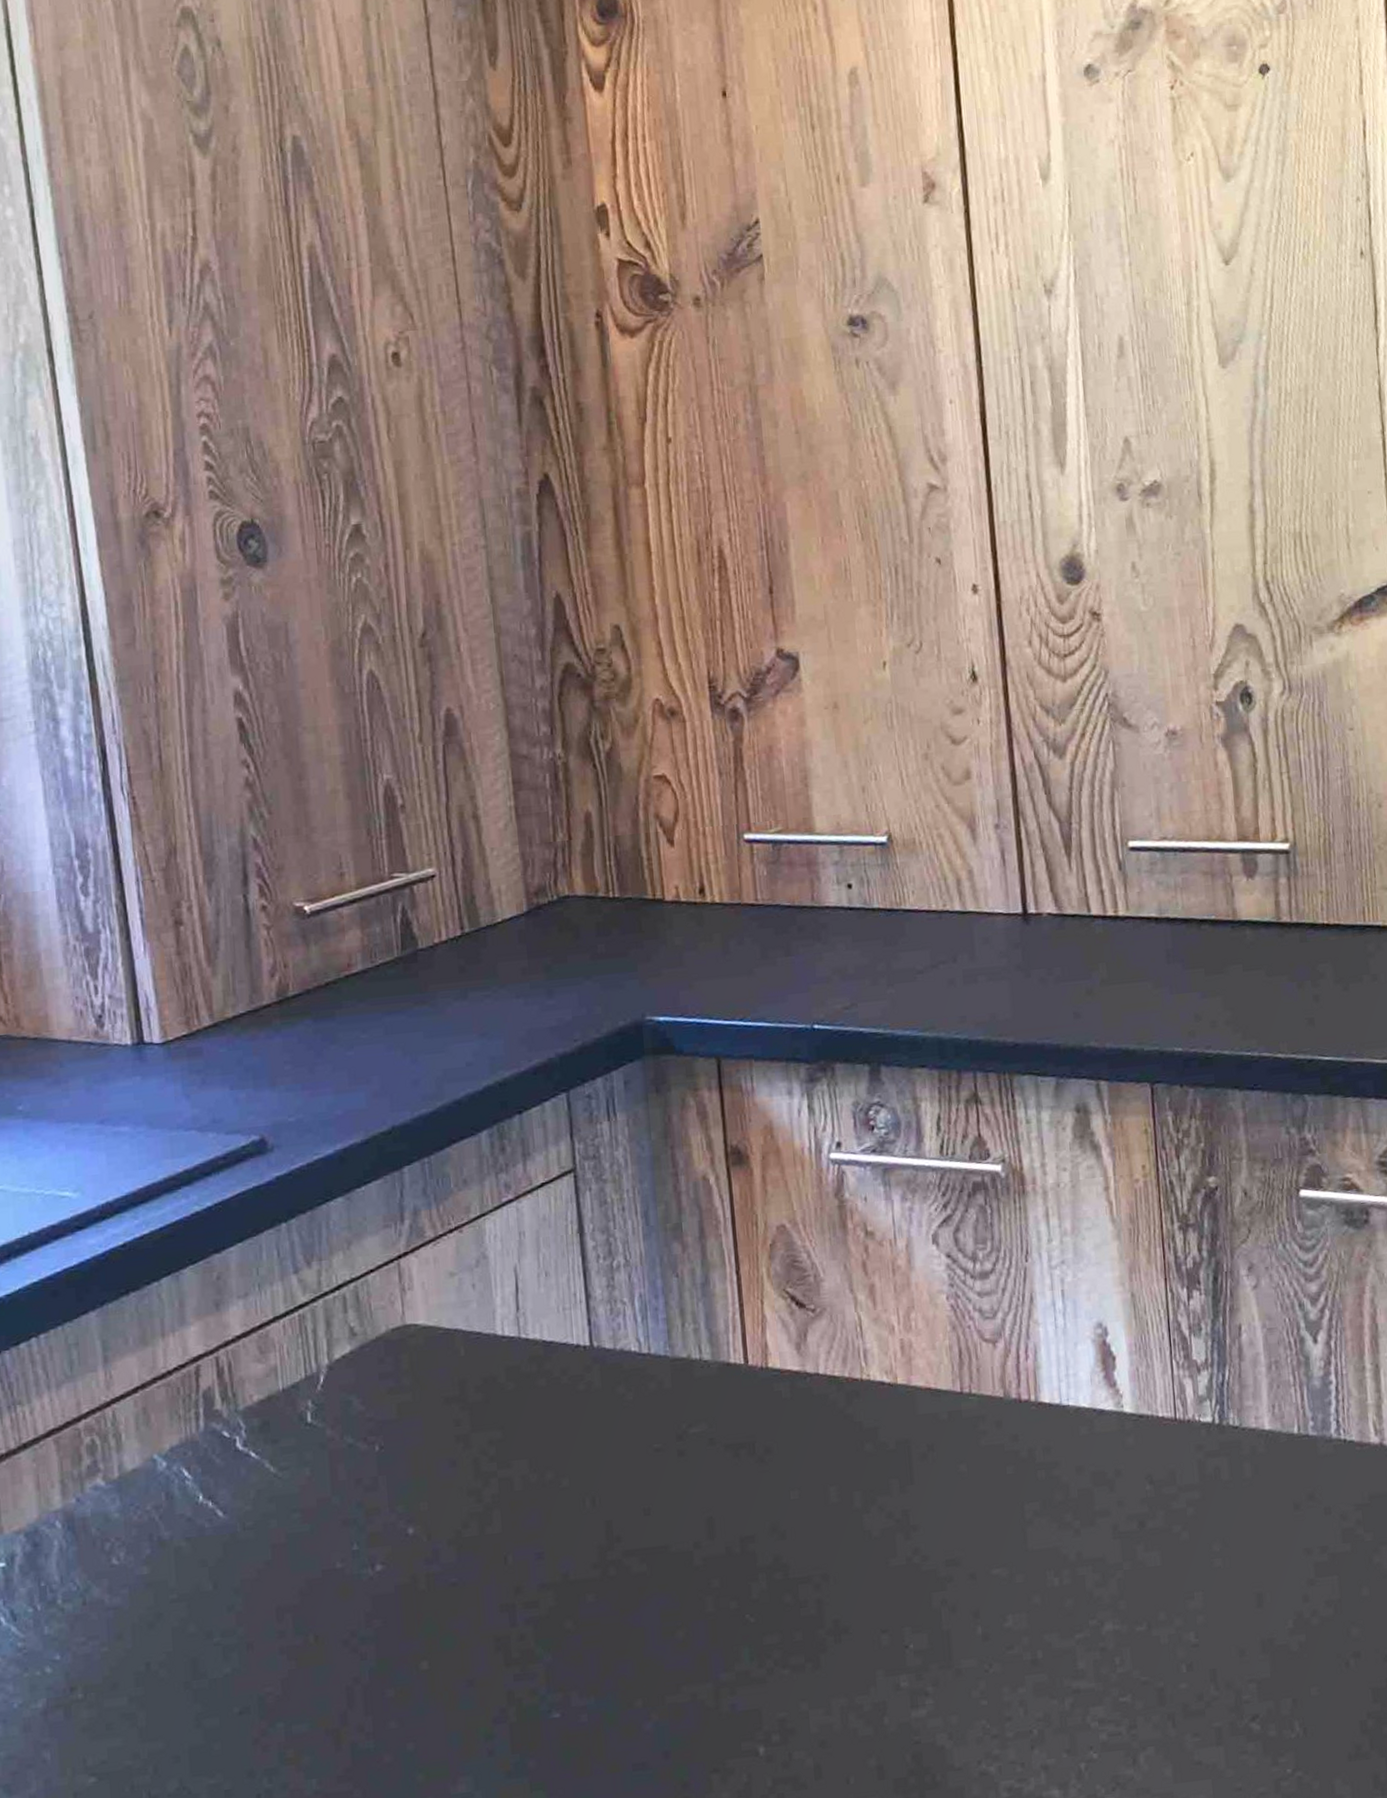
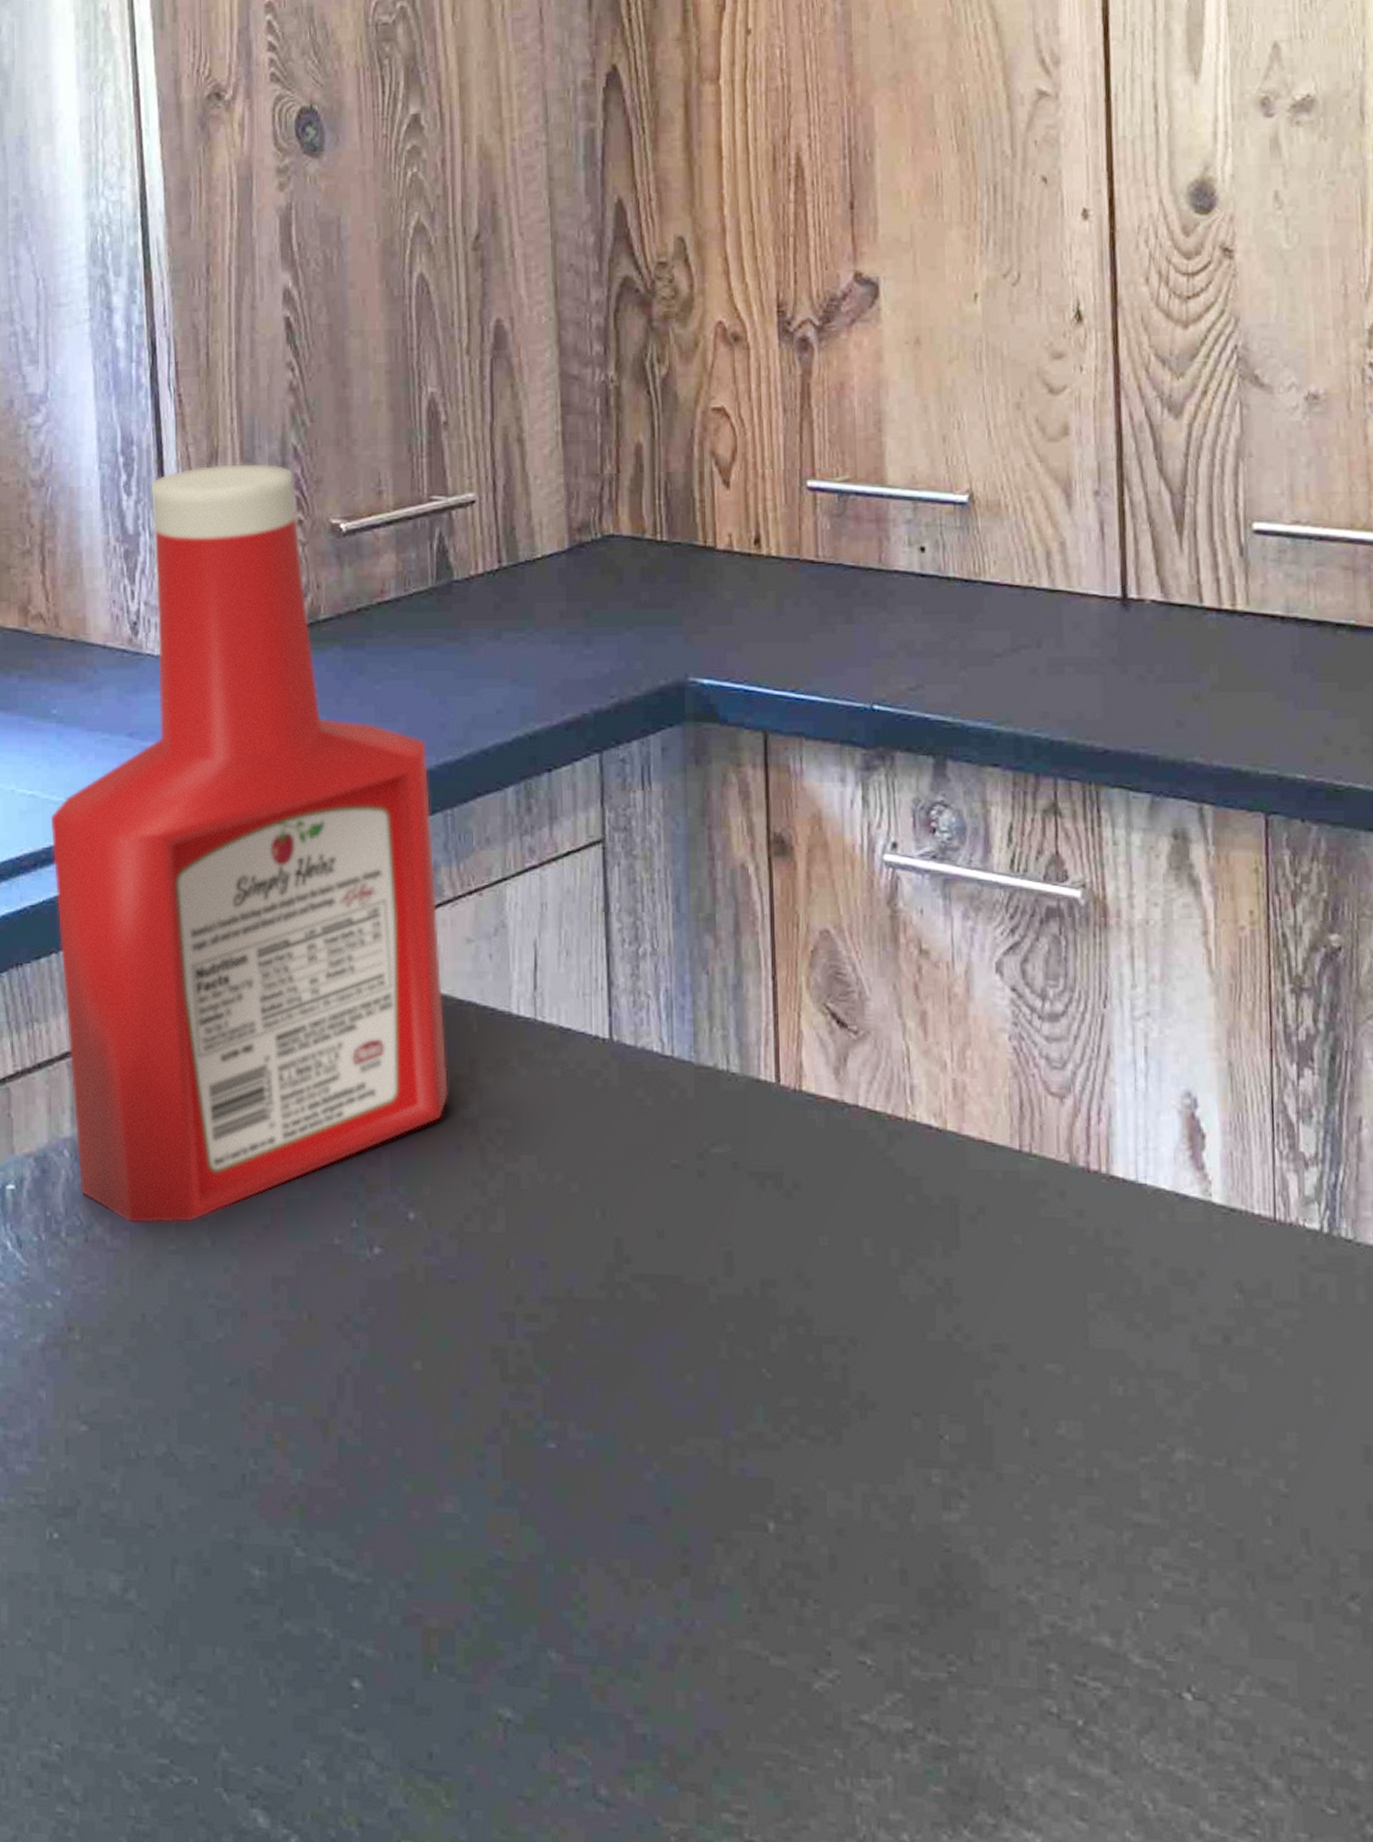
ketchup bottle: none [22,856,440,1581] -> present [50,463,448,1224]

